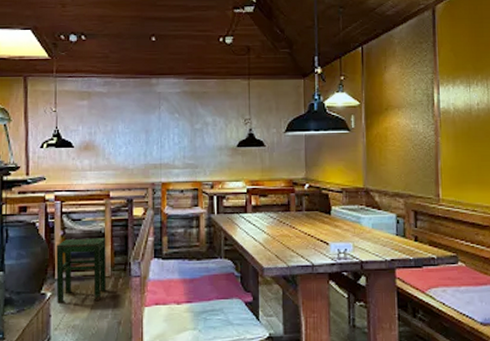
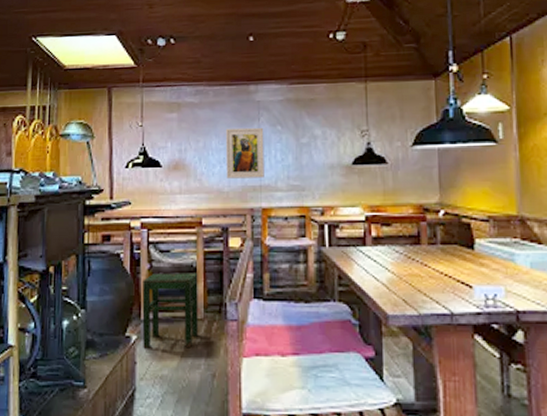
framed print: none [130,114,164,158] -> present [225,127,264,179]

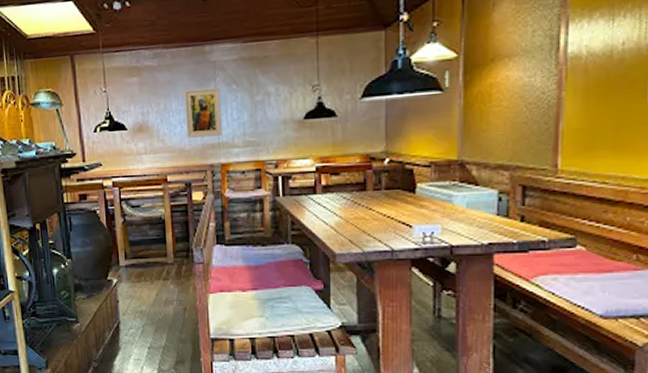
stool: present [142,273,199,347] -> none [118,224,171,288]

